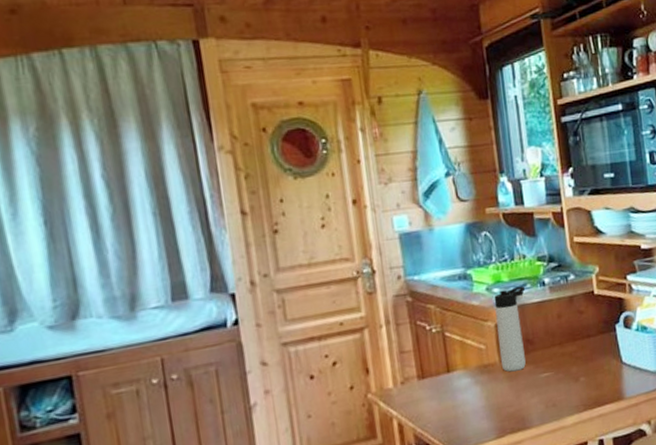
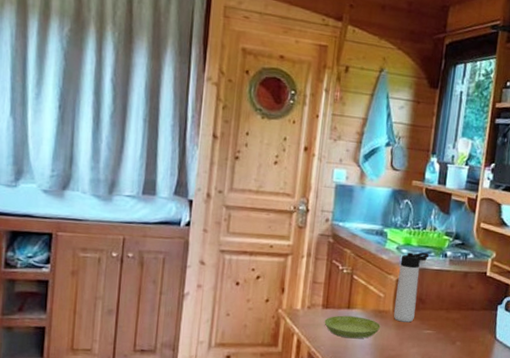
saucer: none [424,377,490,407] -> present [324,315,380,339]

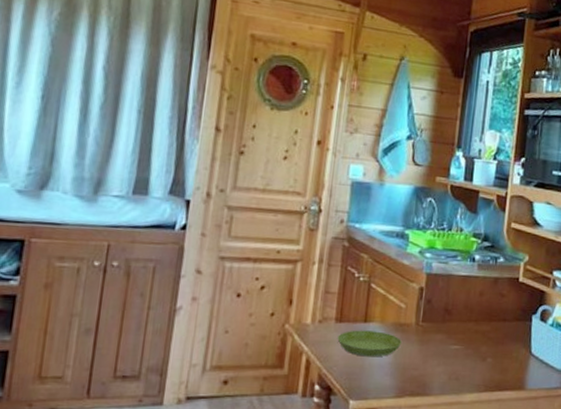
thermos bottle: present [393,252,430,323] -> none [416,256,456,337]

